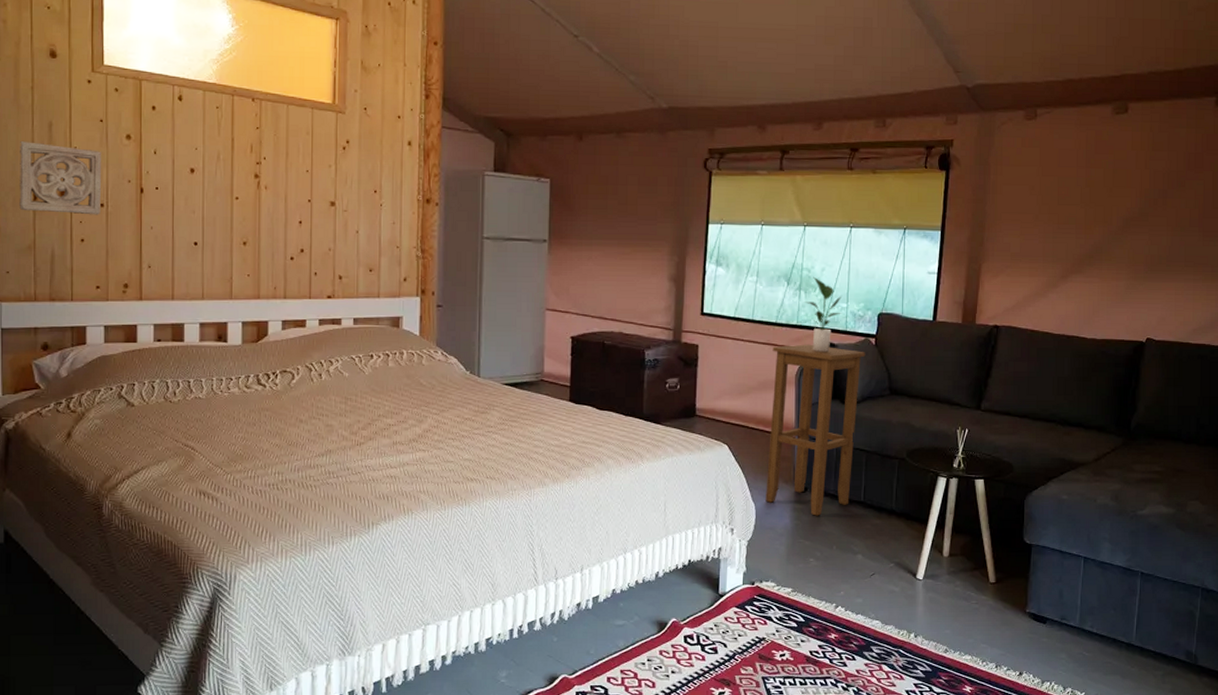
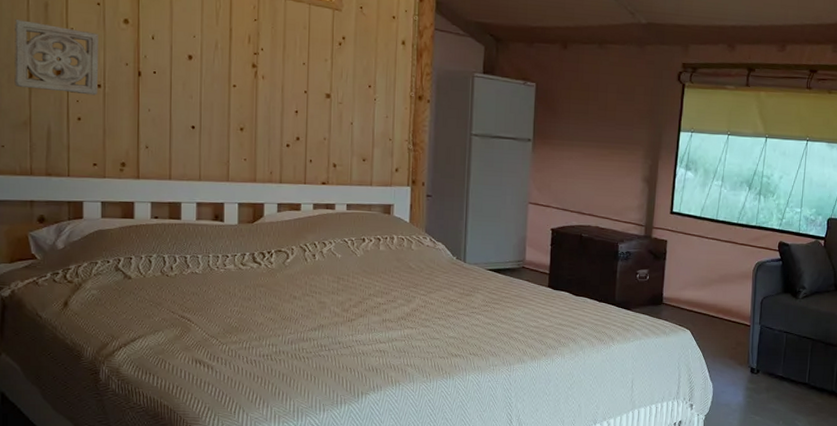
stool: present [766,344,866,516] -> none [722,243,815,395]
potted plant: present [804,276,842,353] -> none [763,183,797,252]

